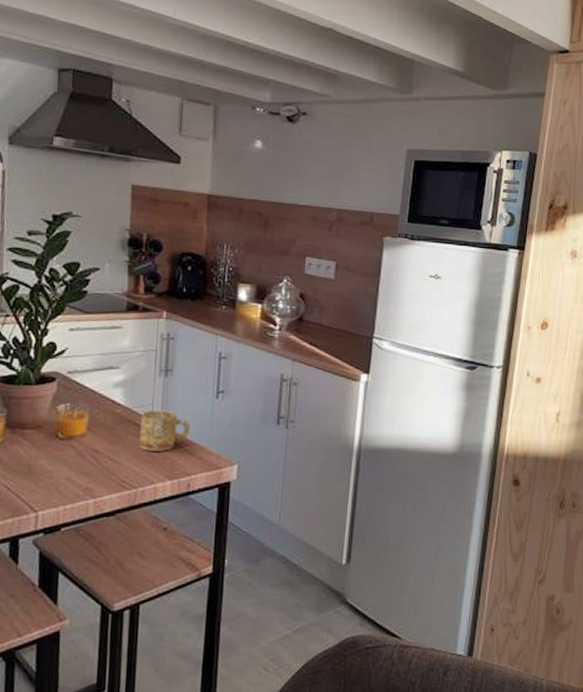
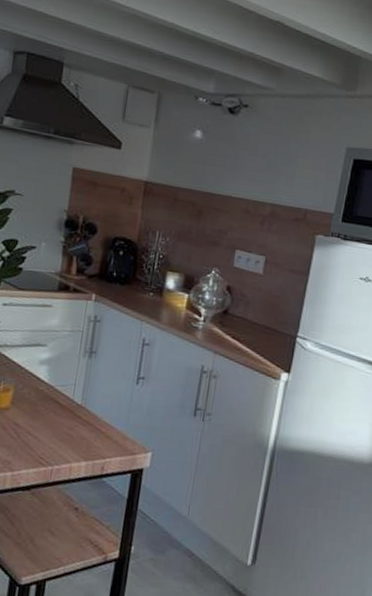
mug: present [140,409,190,451] -> none [59,390,109,432]

